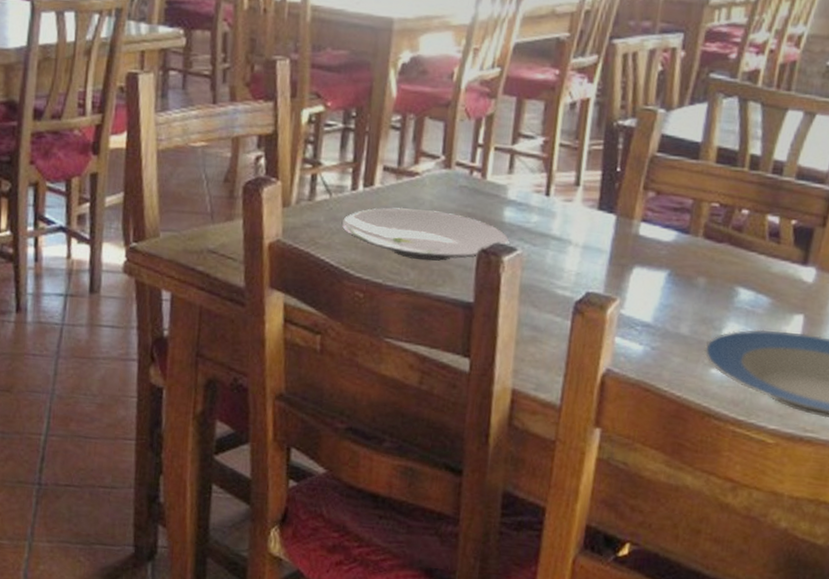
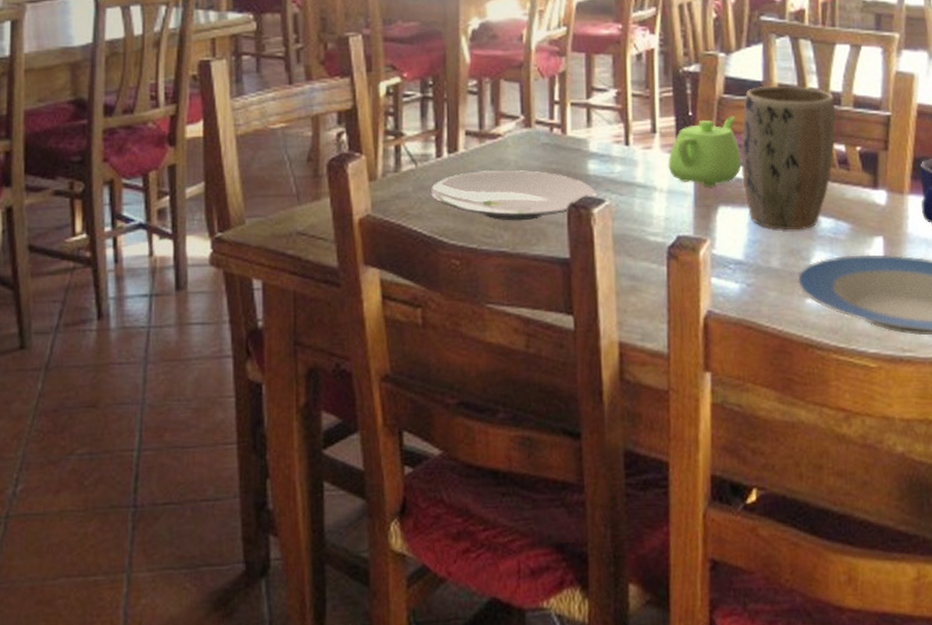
teapot: none [587,175,666,247] -> present [668,115,742,187]
plant pot: none [663,148,777,300] -> present [741,85,836,231]

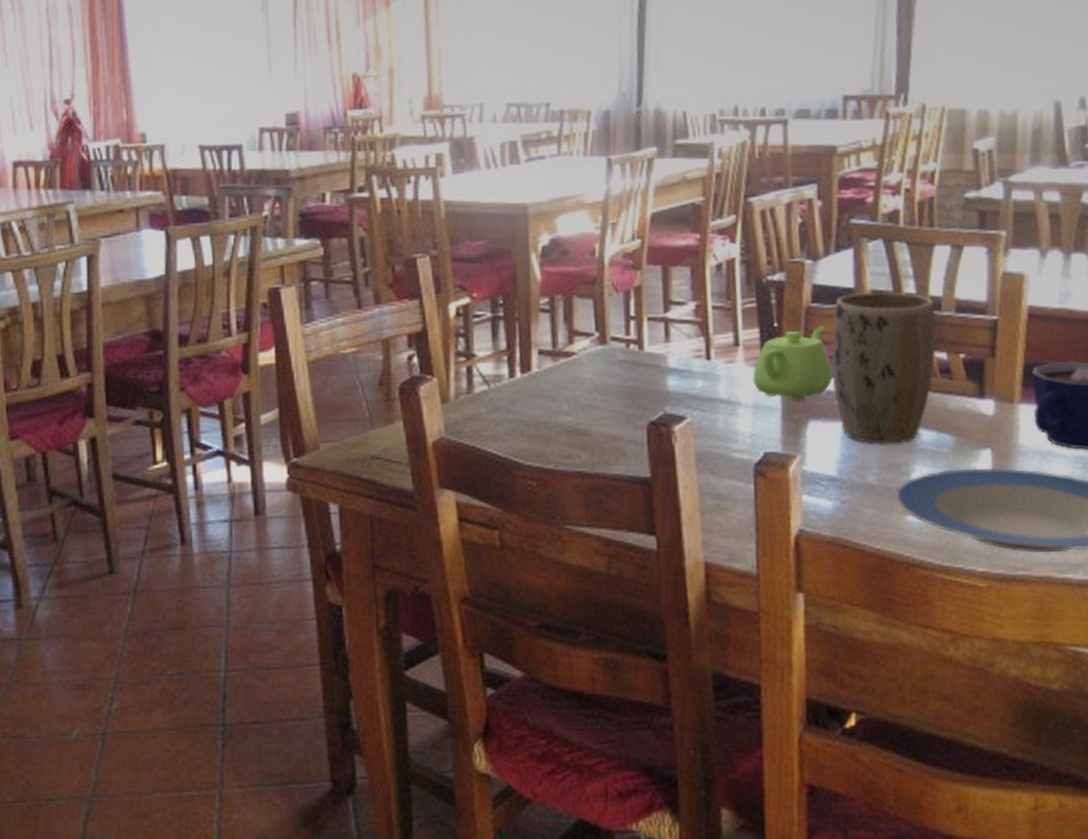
plate: present [430,170,597,221] -> none [503,388,678,441]

